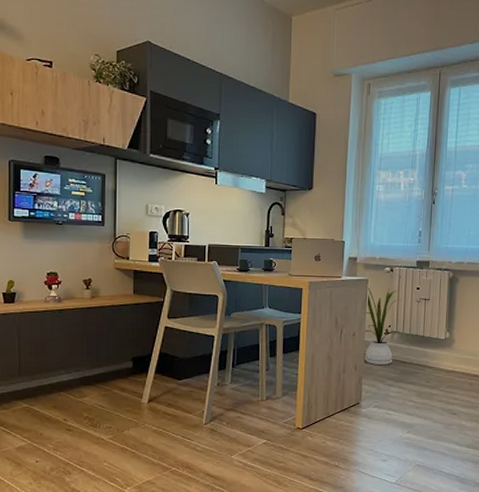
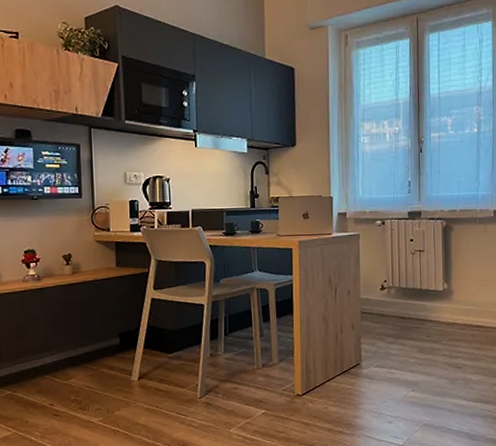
house plant: present [364,286,405,366] -> none [358,241,401,323]

